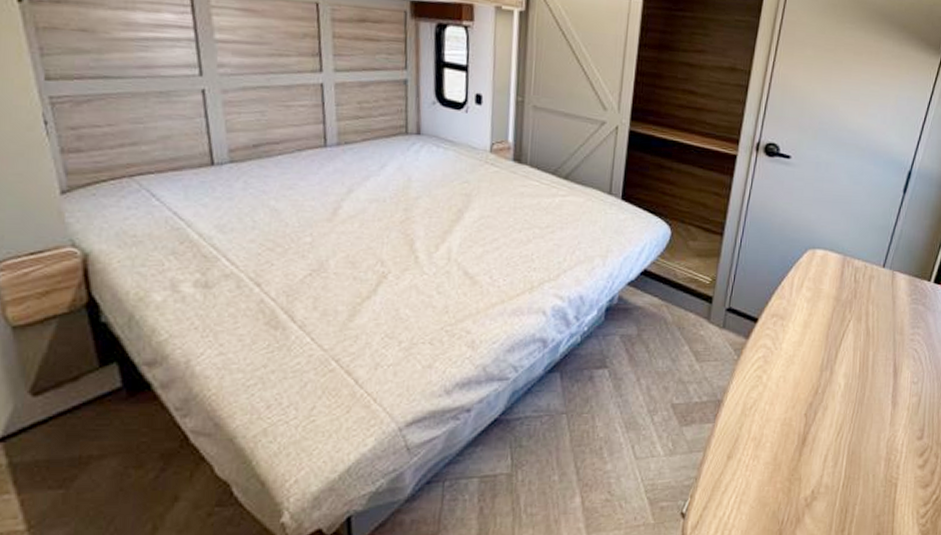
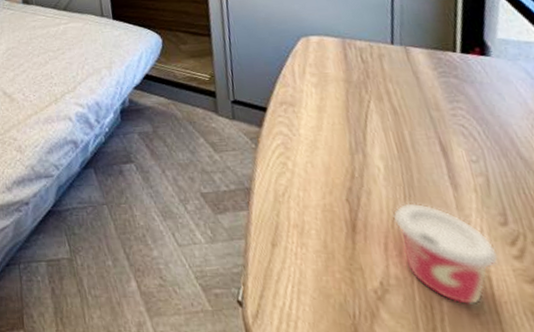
cup: none [836,418,909,509] -> present [392,203,500,306]

